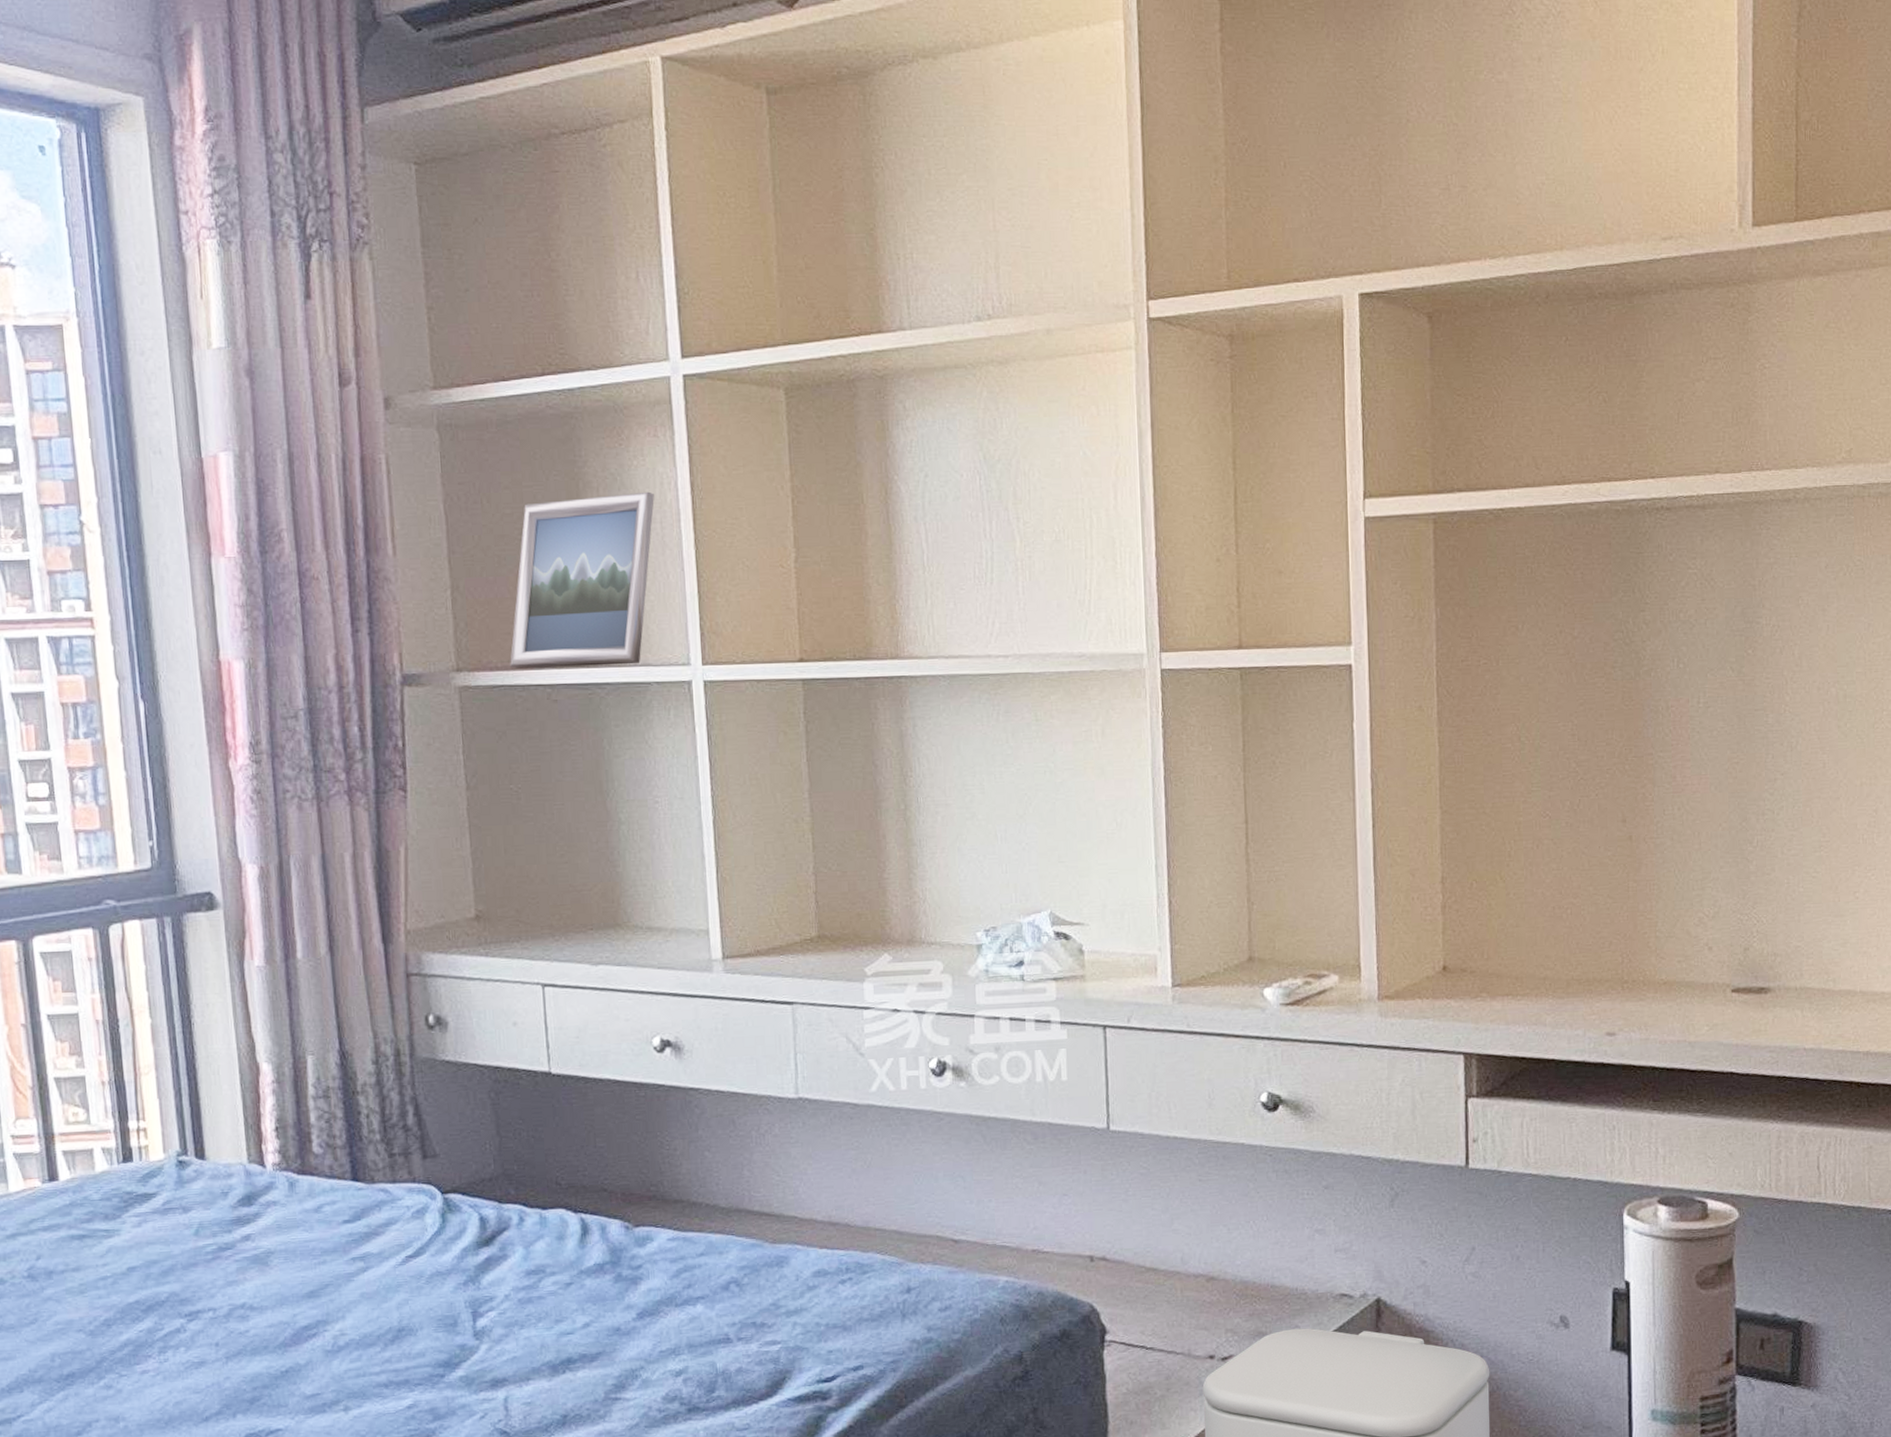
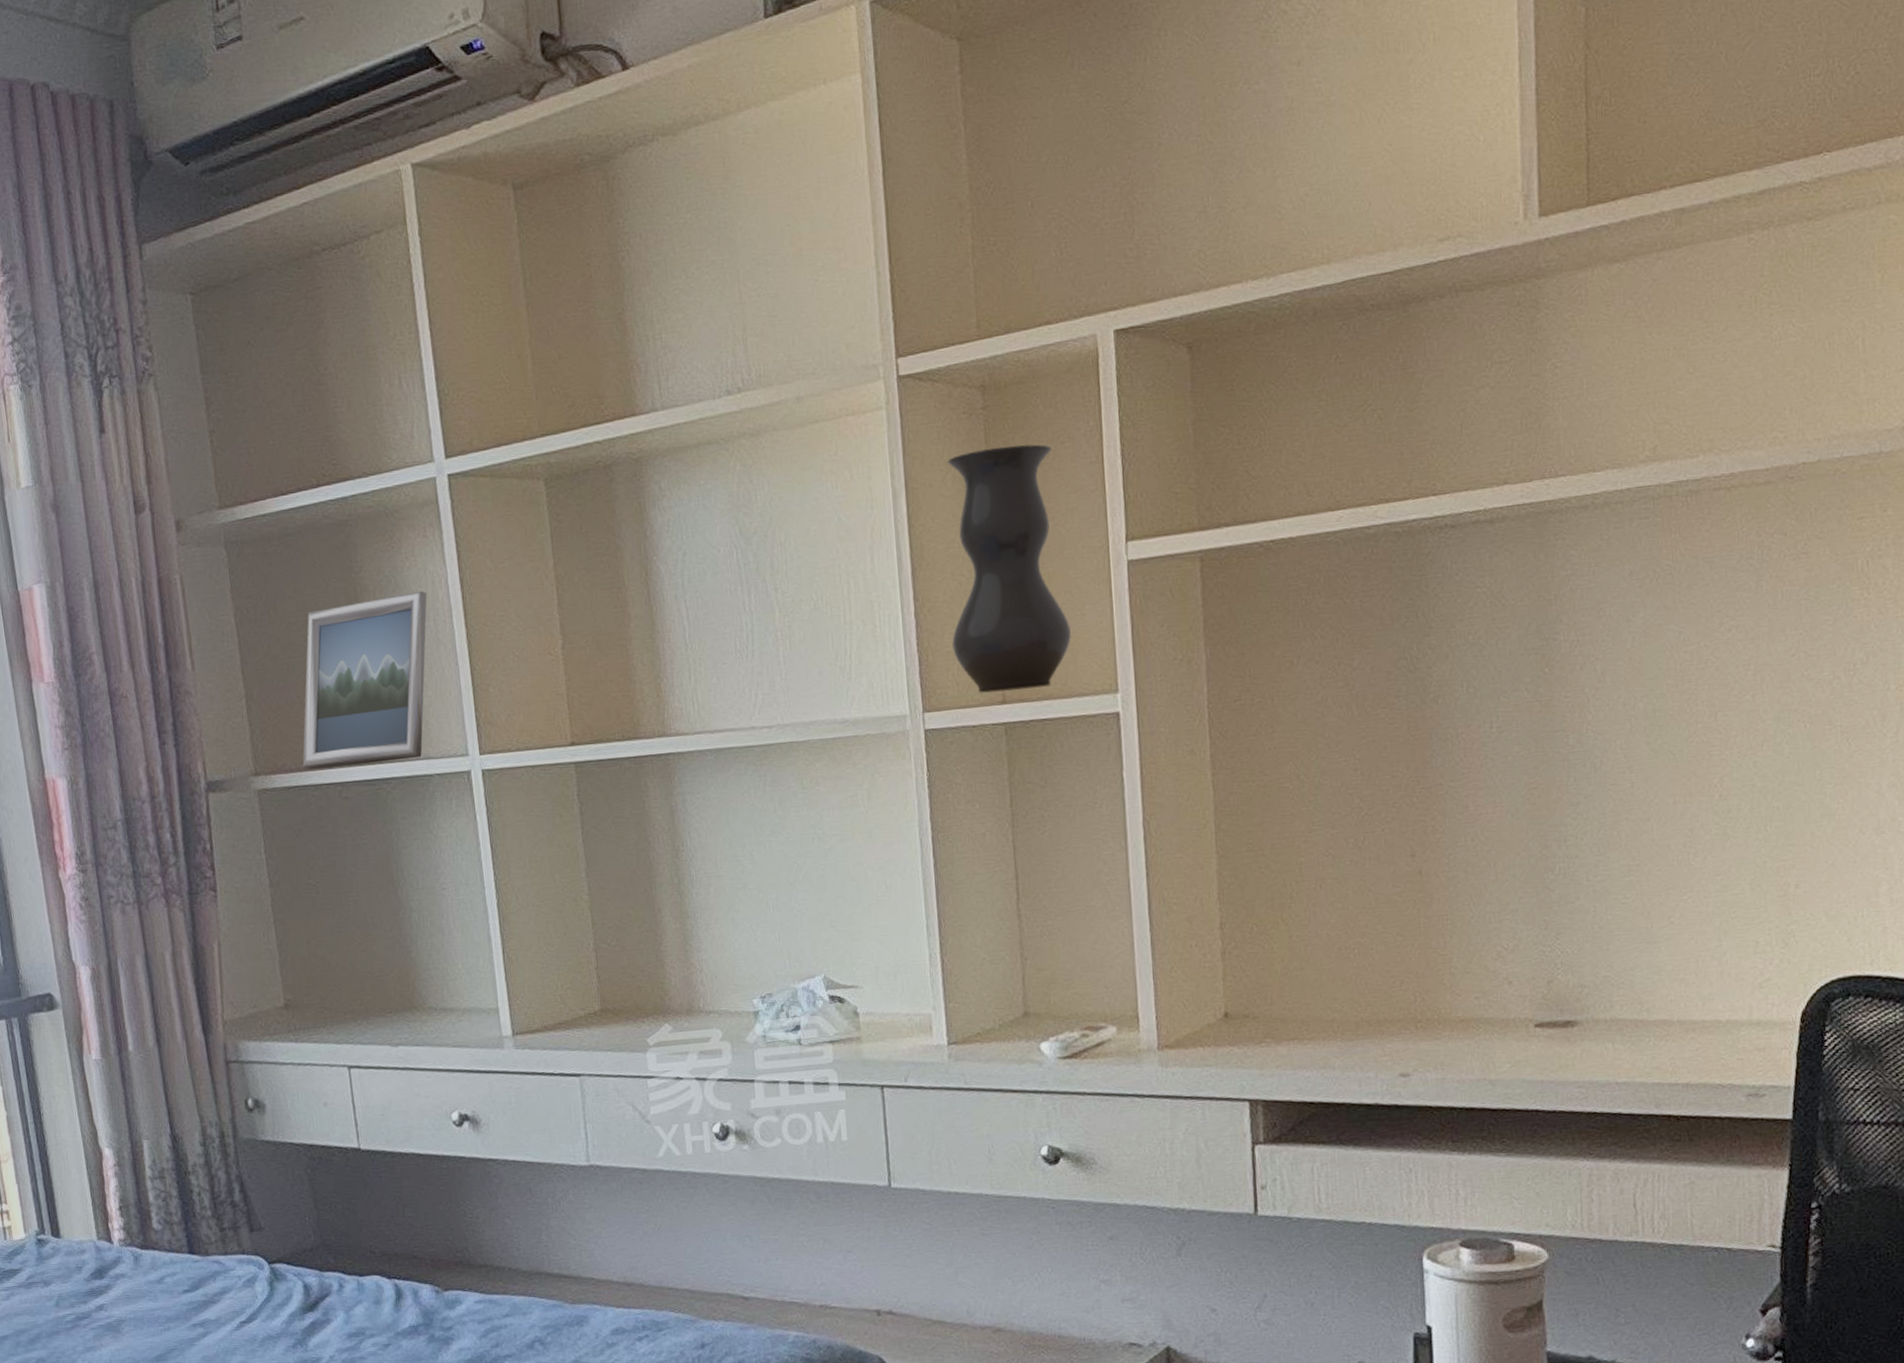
vase: none [1192,396,1308,637] -> present [947,444,1071,693]

